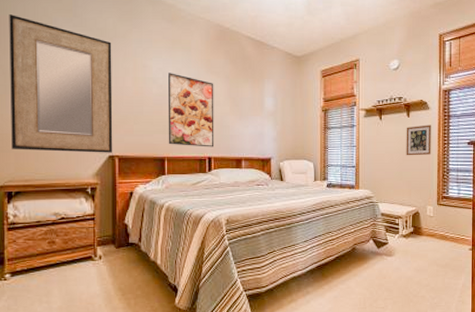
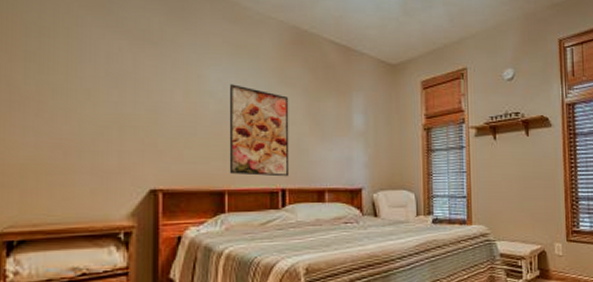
home mirror: present [9,14,113,153] -> none [15,11,157,187]
picture frame: present [406,125,431,156] -> none [525,145,556,183]

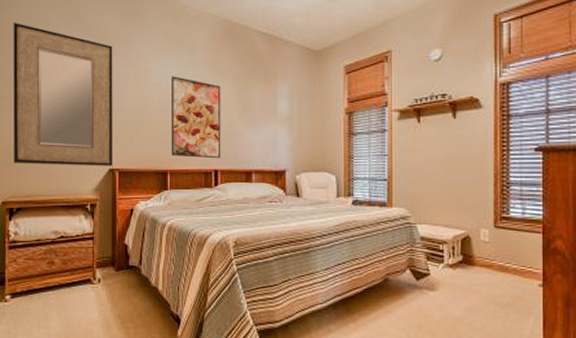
home mirror: none [15,11,157,187] -> present [13,23,113,166]

